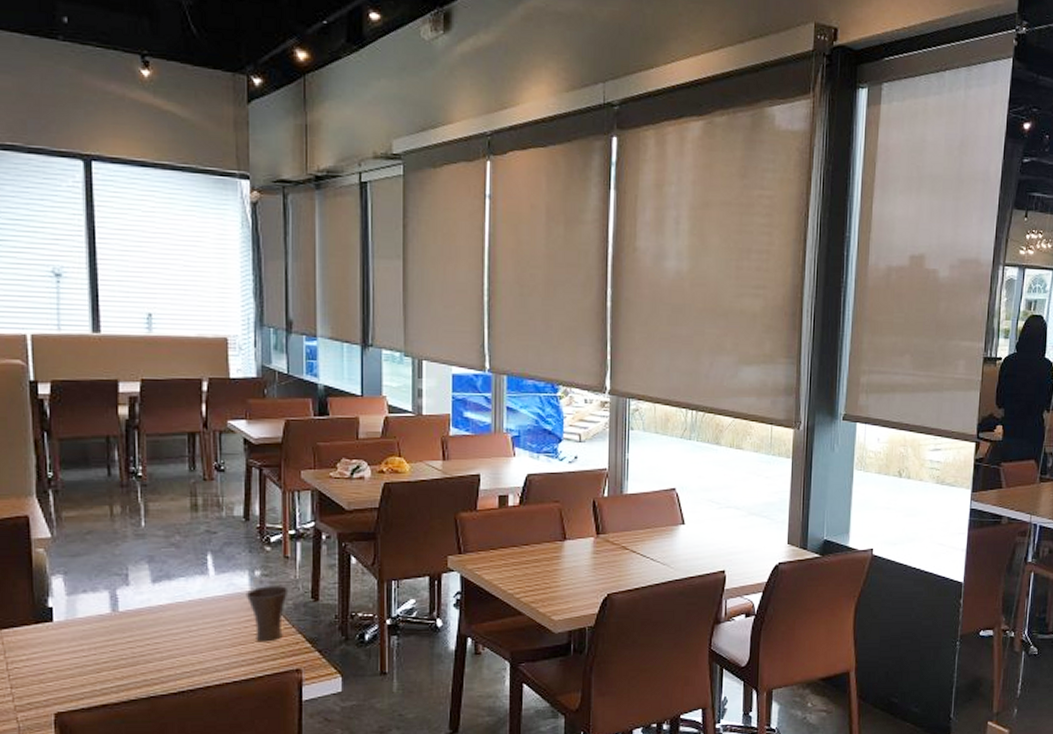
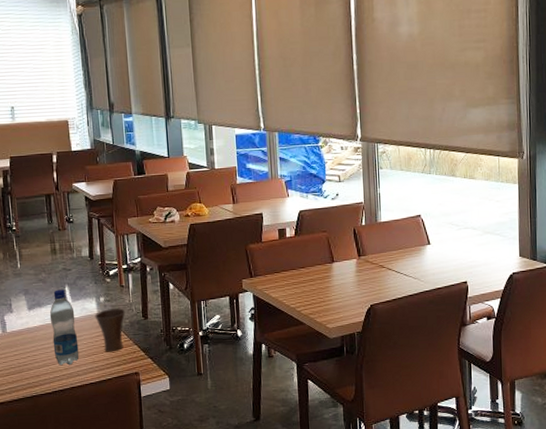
bottle: none [182,558,220,658] -> present [49,289,80,366]

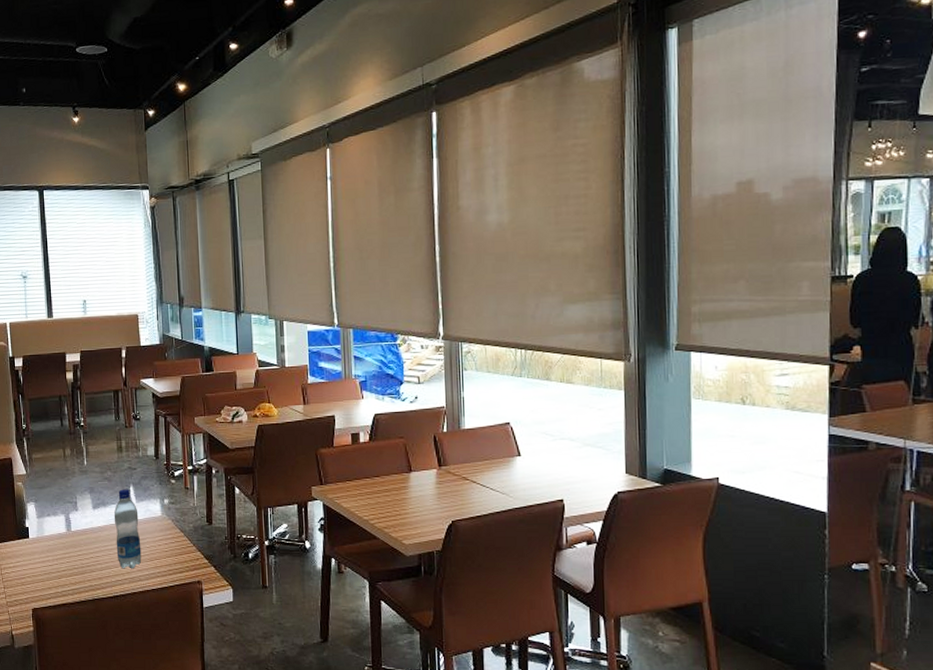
cup: present [95,308,126,352] -> none [158,512,190,558]

